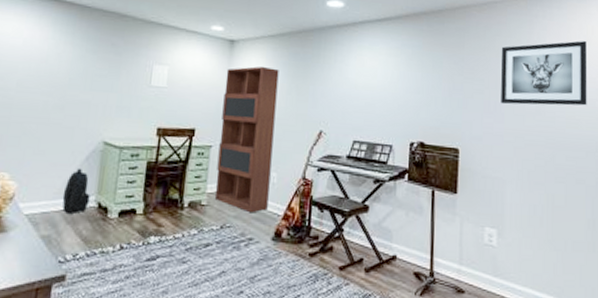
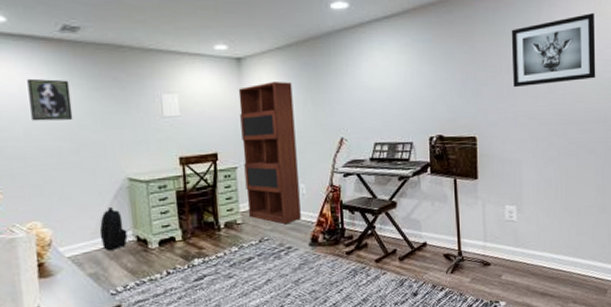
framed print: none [27,34,71,77] -> present [27,78,73,122]

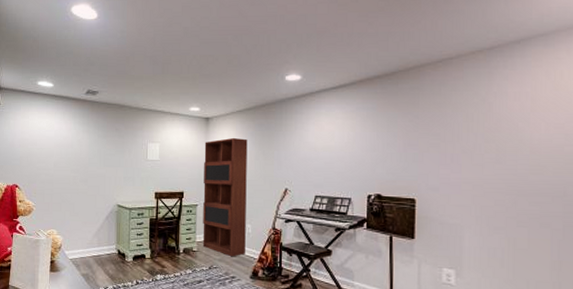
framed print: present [27,78,73,122] -> none [60,127,87,158]
backpack: present [99,206,128,251] -> none [93,225,112,259]
wall art: present [511,13,596,88] -> none [457,87,555,156]

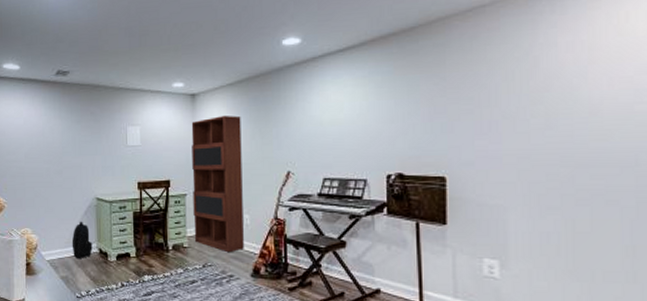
backpack: none [93,225,112,259] -> present [72,221,93,259]

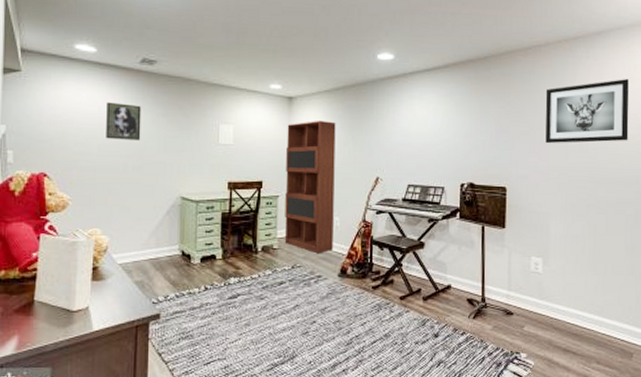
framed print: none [30,113,59,147] -> present [106,102,142,140]
backpack: present [72,221,93,259] -> none [150,221,174,262]
wall art: none [494,32,621,123] -> present [545,79,629,144]

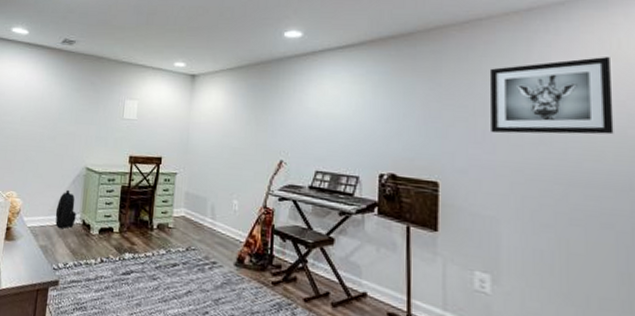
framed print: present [106,102,142,140] -> none [28,77,60,112]
backpack: none [150,221,174,262] -> present [55,189,76,229]
bookcase: present [284,120,336,254] -> none [180,98,238,238]

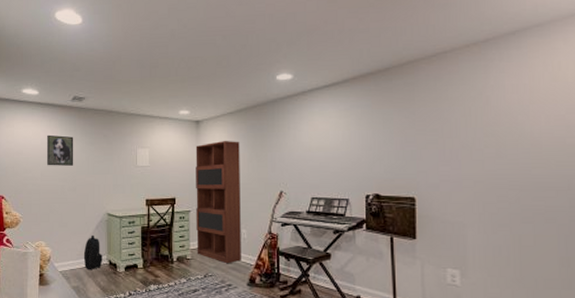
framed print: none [28,77,60,112] -> present [47,134,74,166]
bookcase: none [180,98,238,238] -> present [195,140,241,264]
wall art: present [489,57,614,135] -> none [454,78,556,152]

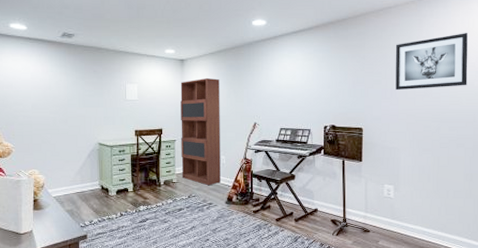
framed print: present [47,134,74,166] -> none [37,69,65,99]
backpack: present [83,234,103,270] -> none [76,162,95,195]
wall art: none [454,78,556,152] -> present [395,33,468,91]

